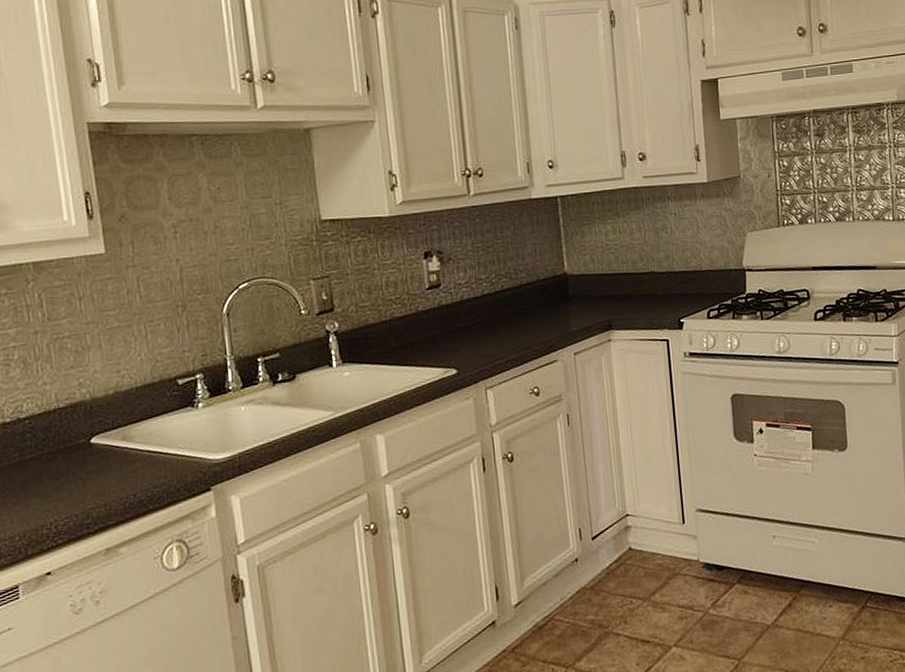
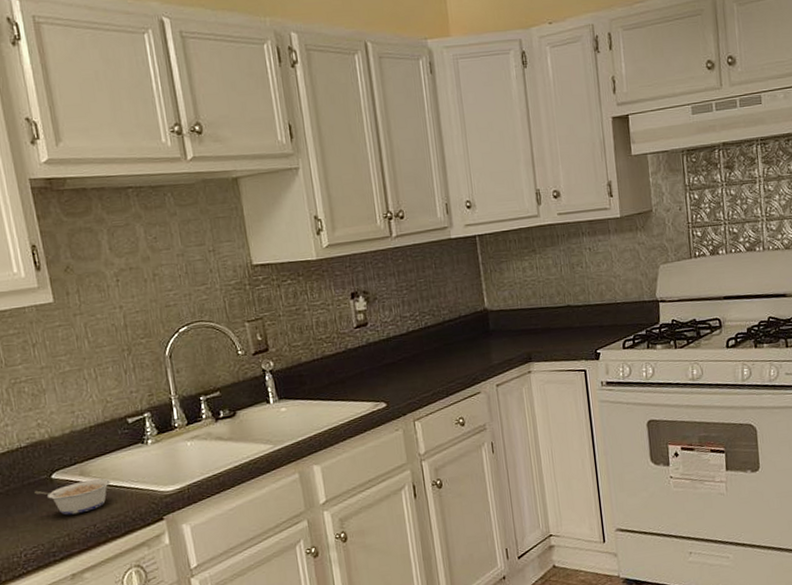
legume: none [71,444,155,484] -> present [34,478,110,516]

